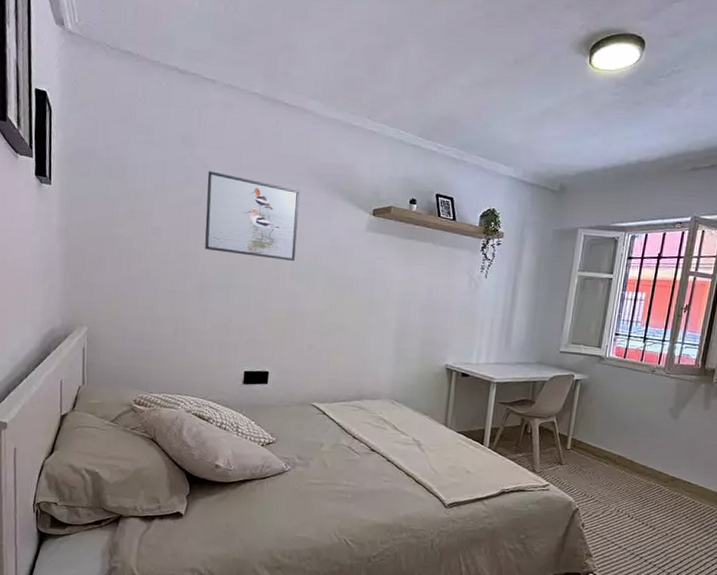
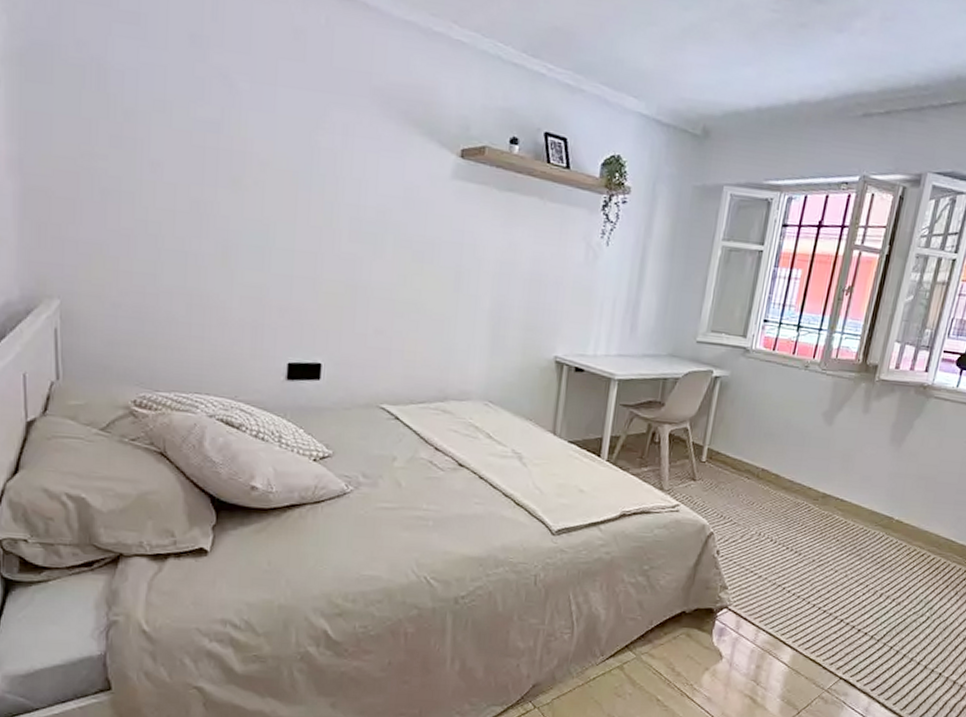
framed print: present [205,171,300,261] -> none [227,84,361,215]

